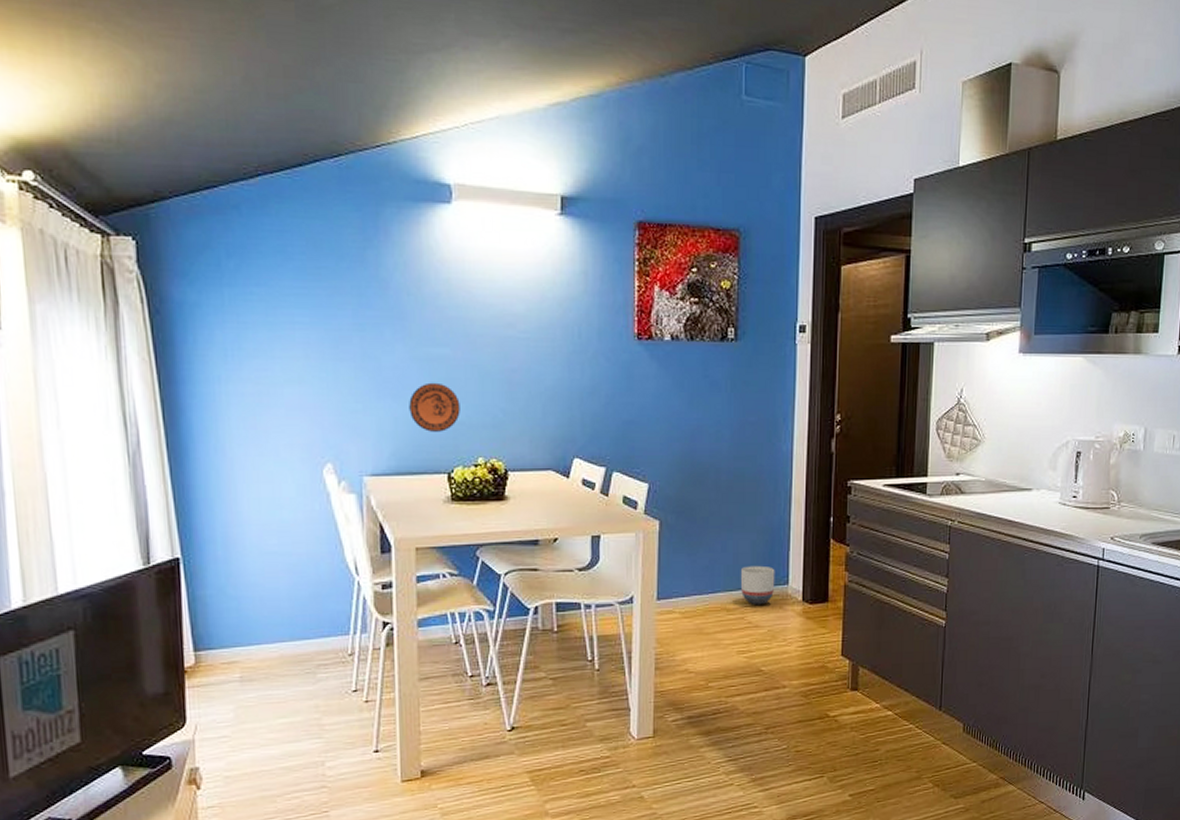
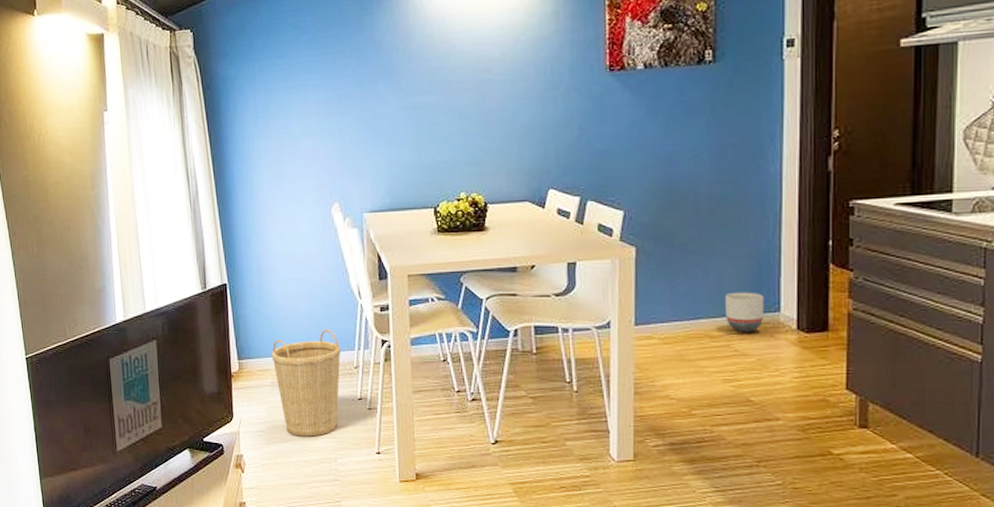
basket: none [240,611,333,740] -> present [271,329,342,437]
decorative plate: present [409,382,460,432] -> none [400,127,444,171]

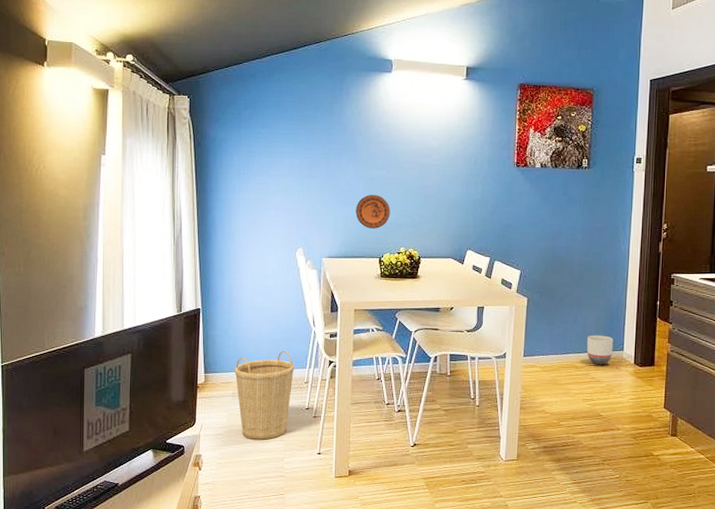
decorative plate: none [400,127,444,171] -> present [356,194,390,229]

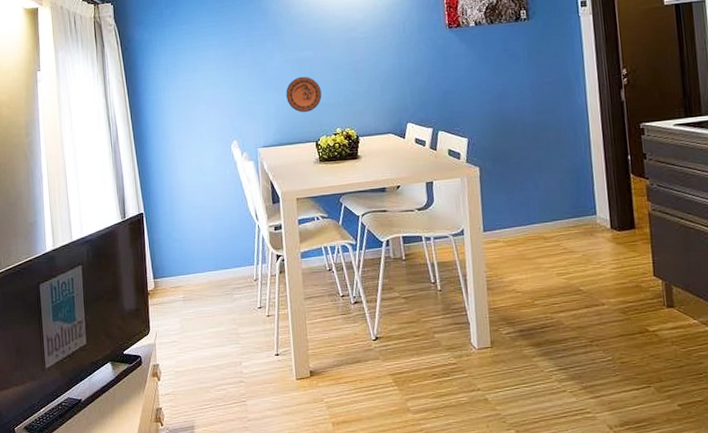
basket: present [234,350,295,440] -> none [182,248,243,345]
planter: present [586,335,614,365] -> none [552,199,585,234]

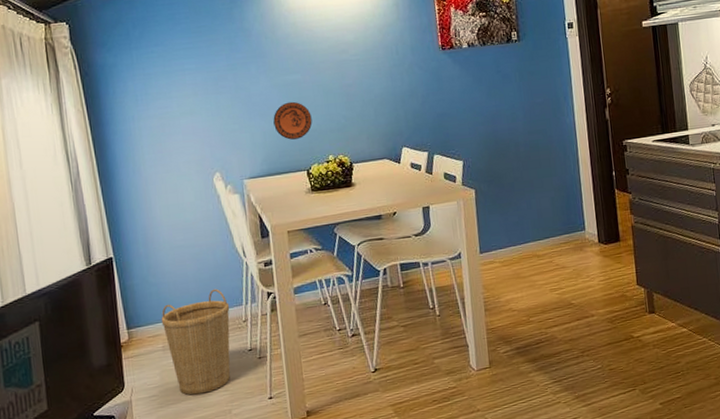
basket: none [182,248,243,345] -> present [161,288,230,395]

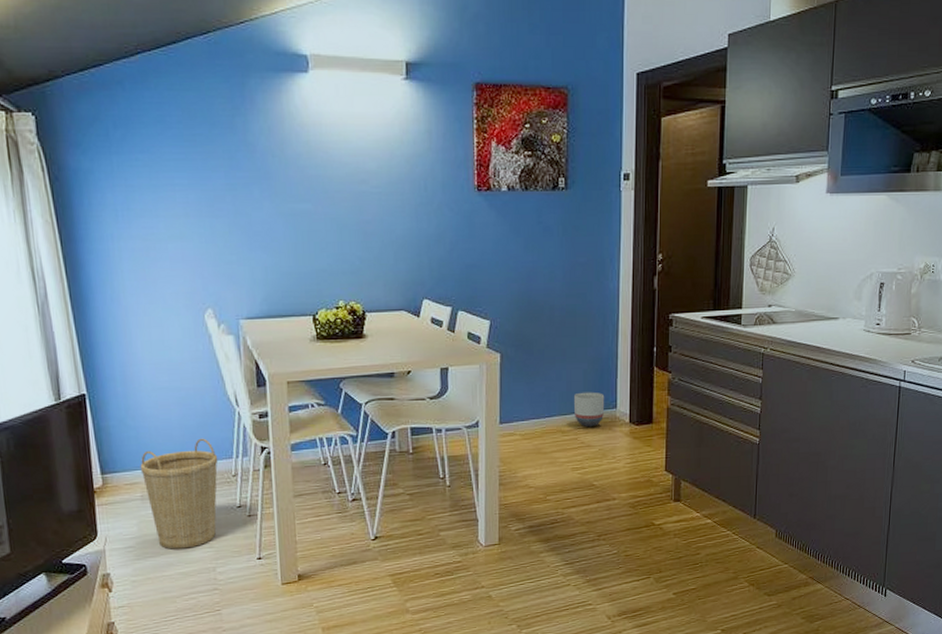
decorative plate: present [273,101,313,140] -> none [277,234,322,279]
planter: none [544,217,575,250] -> present [573,392,605,427]

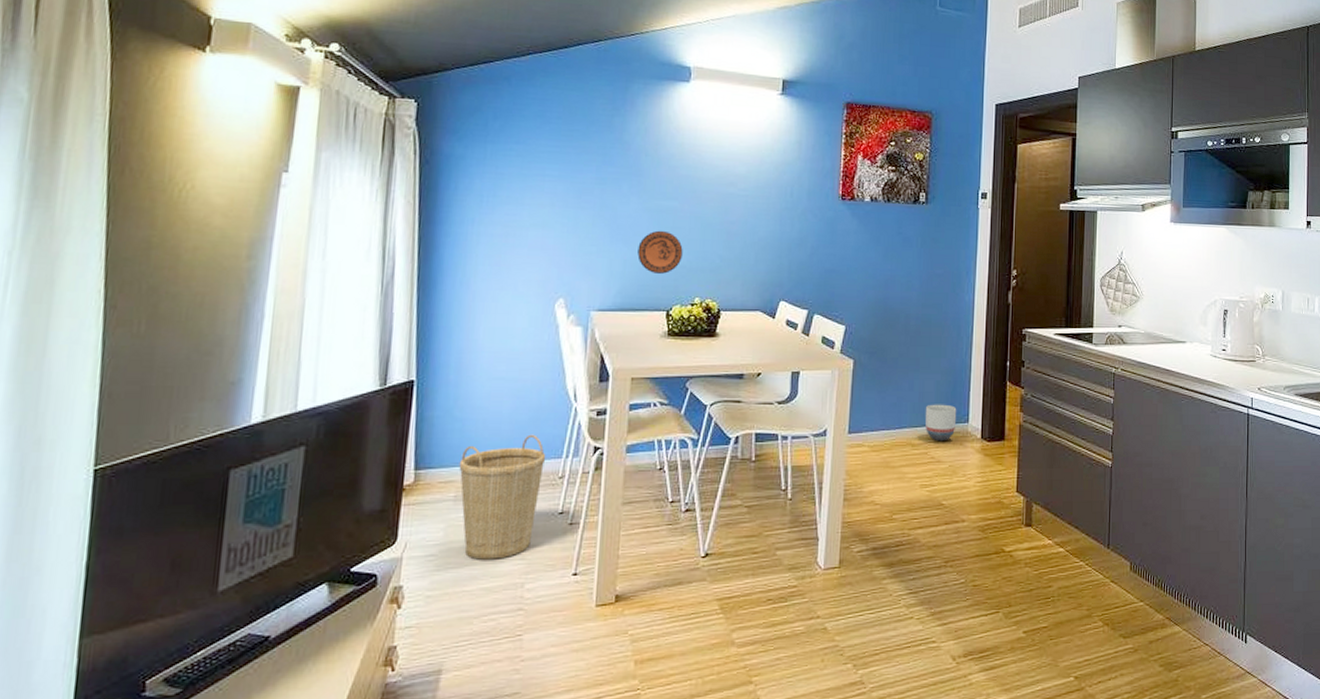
decorative plate: none [277,234,322,279] -> present [637,230,683,274]

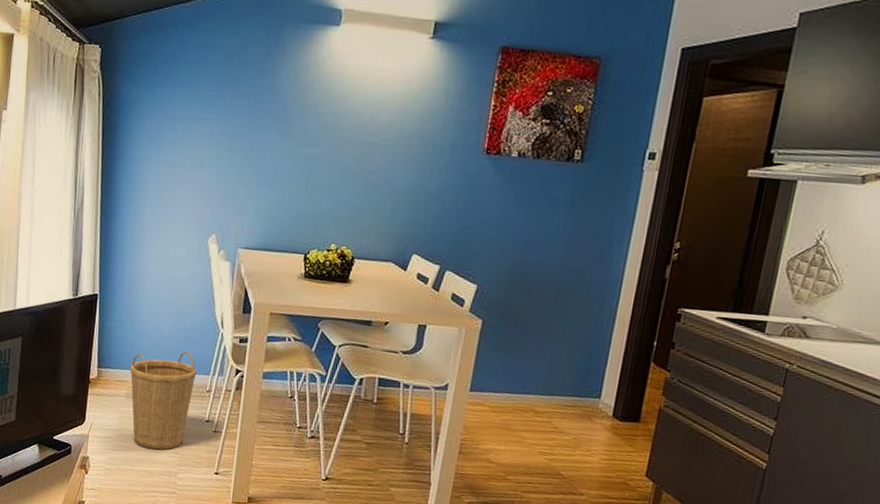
decorative plate: present [637,230,683,274] -> none [281,176,323,219]
planter: present [925,404,957,442] -> none [551,374,589,414]

